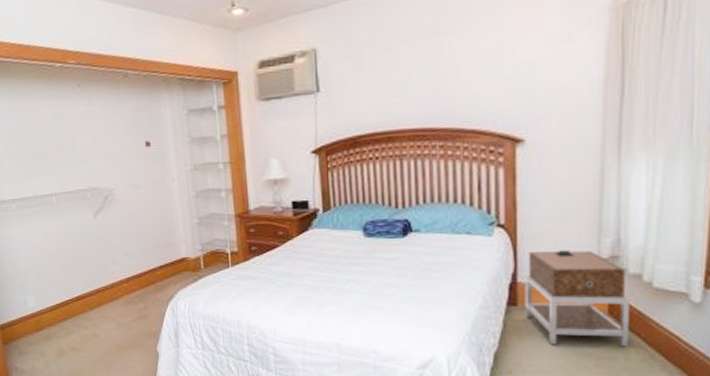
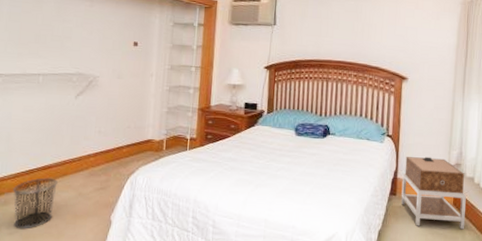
waste bin: none [52,309,97,364] -> present [13,177,58,230]

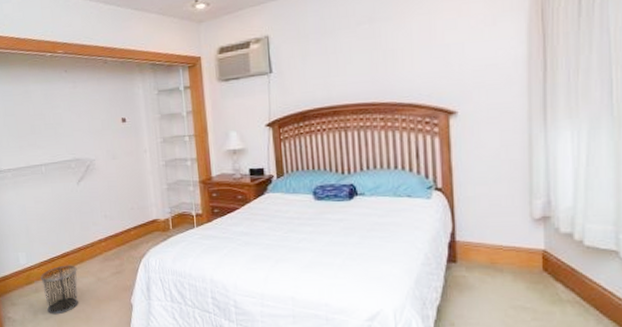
nightstand: present [400,157,466,230] -> none [463,211,564,302]

